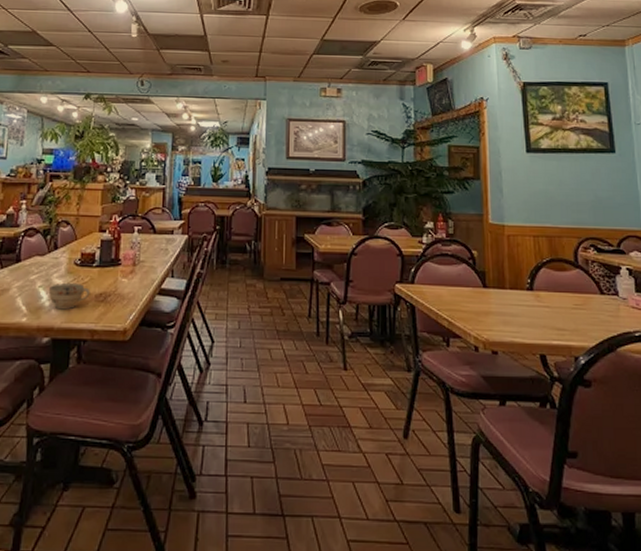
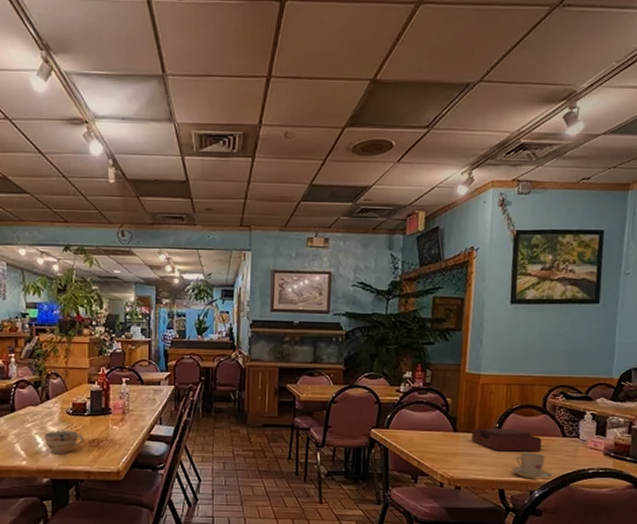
napkin holder: none [503,283,579,311] -> present [471,427,542,452]
teacup: none [551,311,597,343] -> present [511,452,553,479]

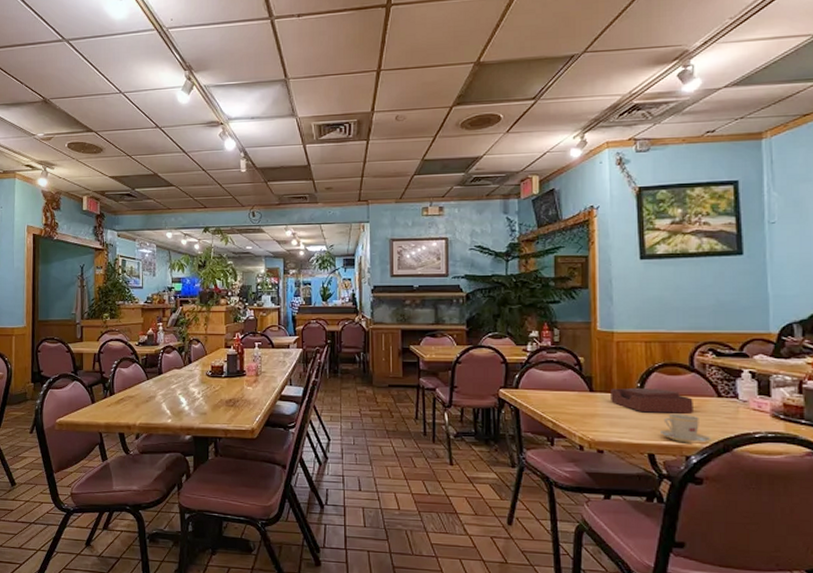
teacup: present [45,430,84,454] -> none [188,390,222,413]

